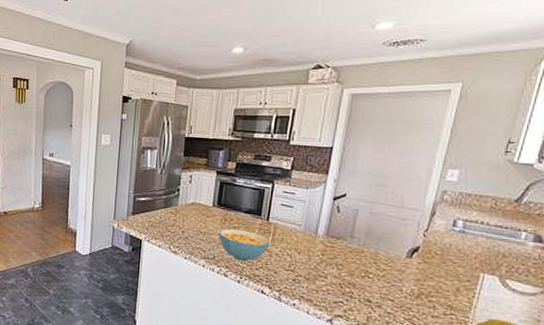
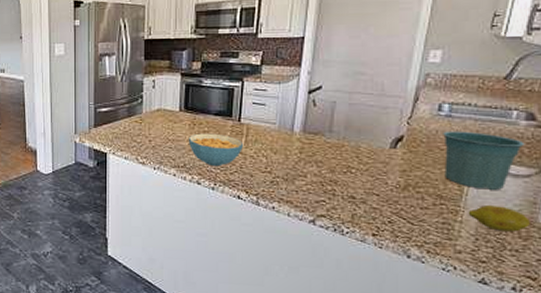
flower pot: none [456,245,532,306] -> present [443,131,525,190]

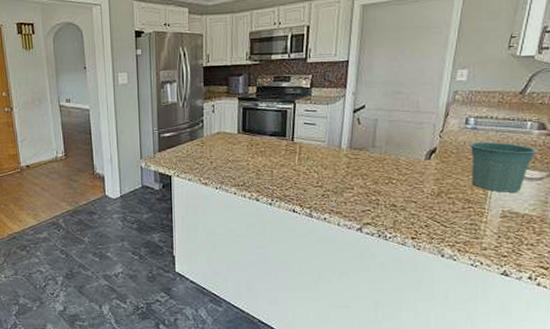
cereal bowl: present [188,133,244,167] -> none [246,153,297,184]
fruit: present [468,204,530,232] -> none [491,205,542,228]

